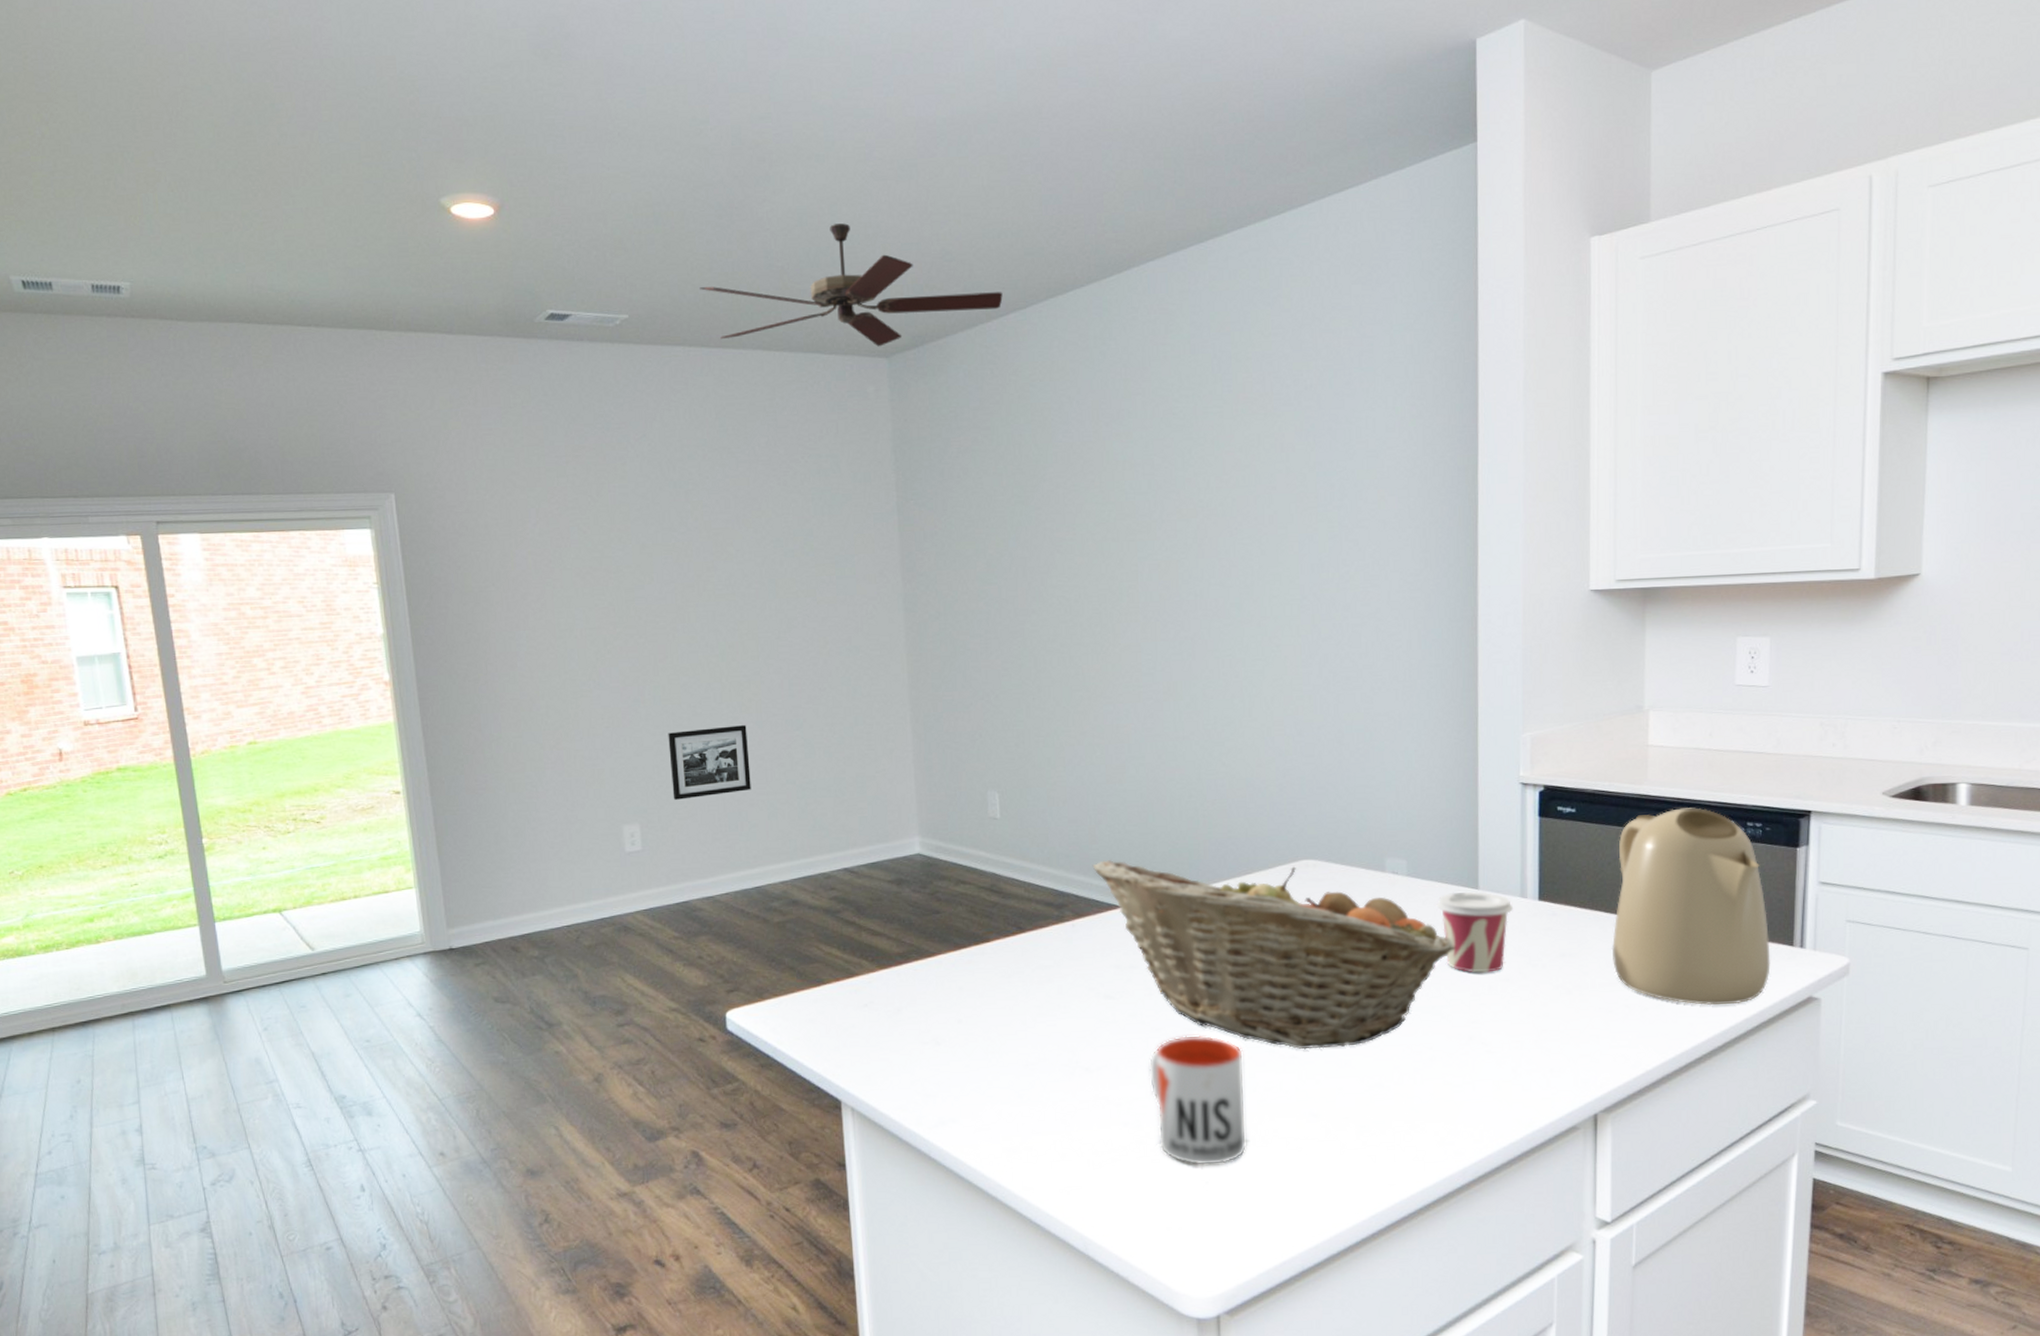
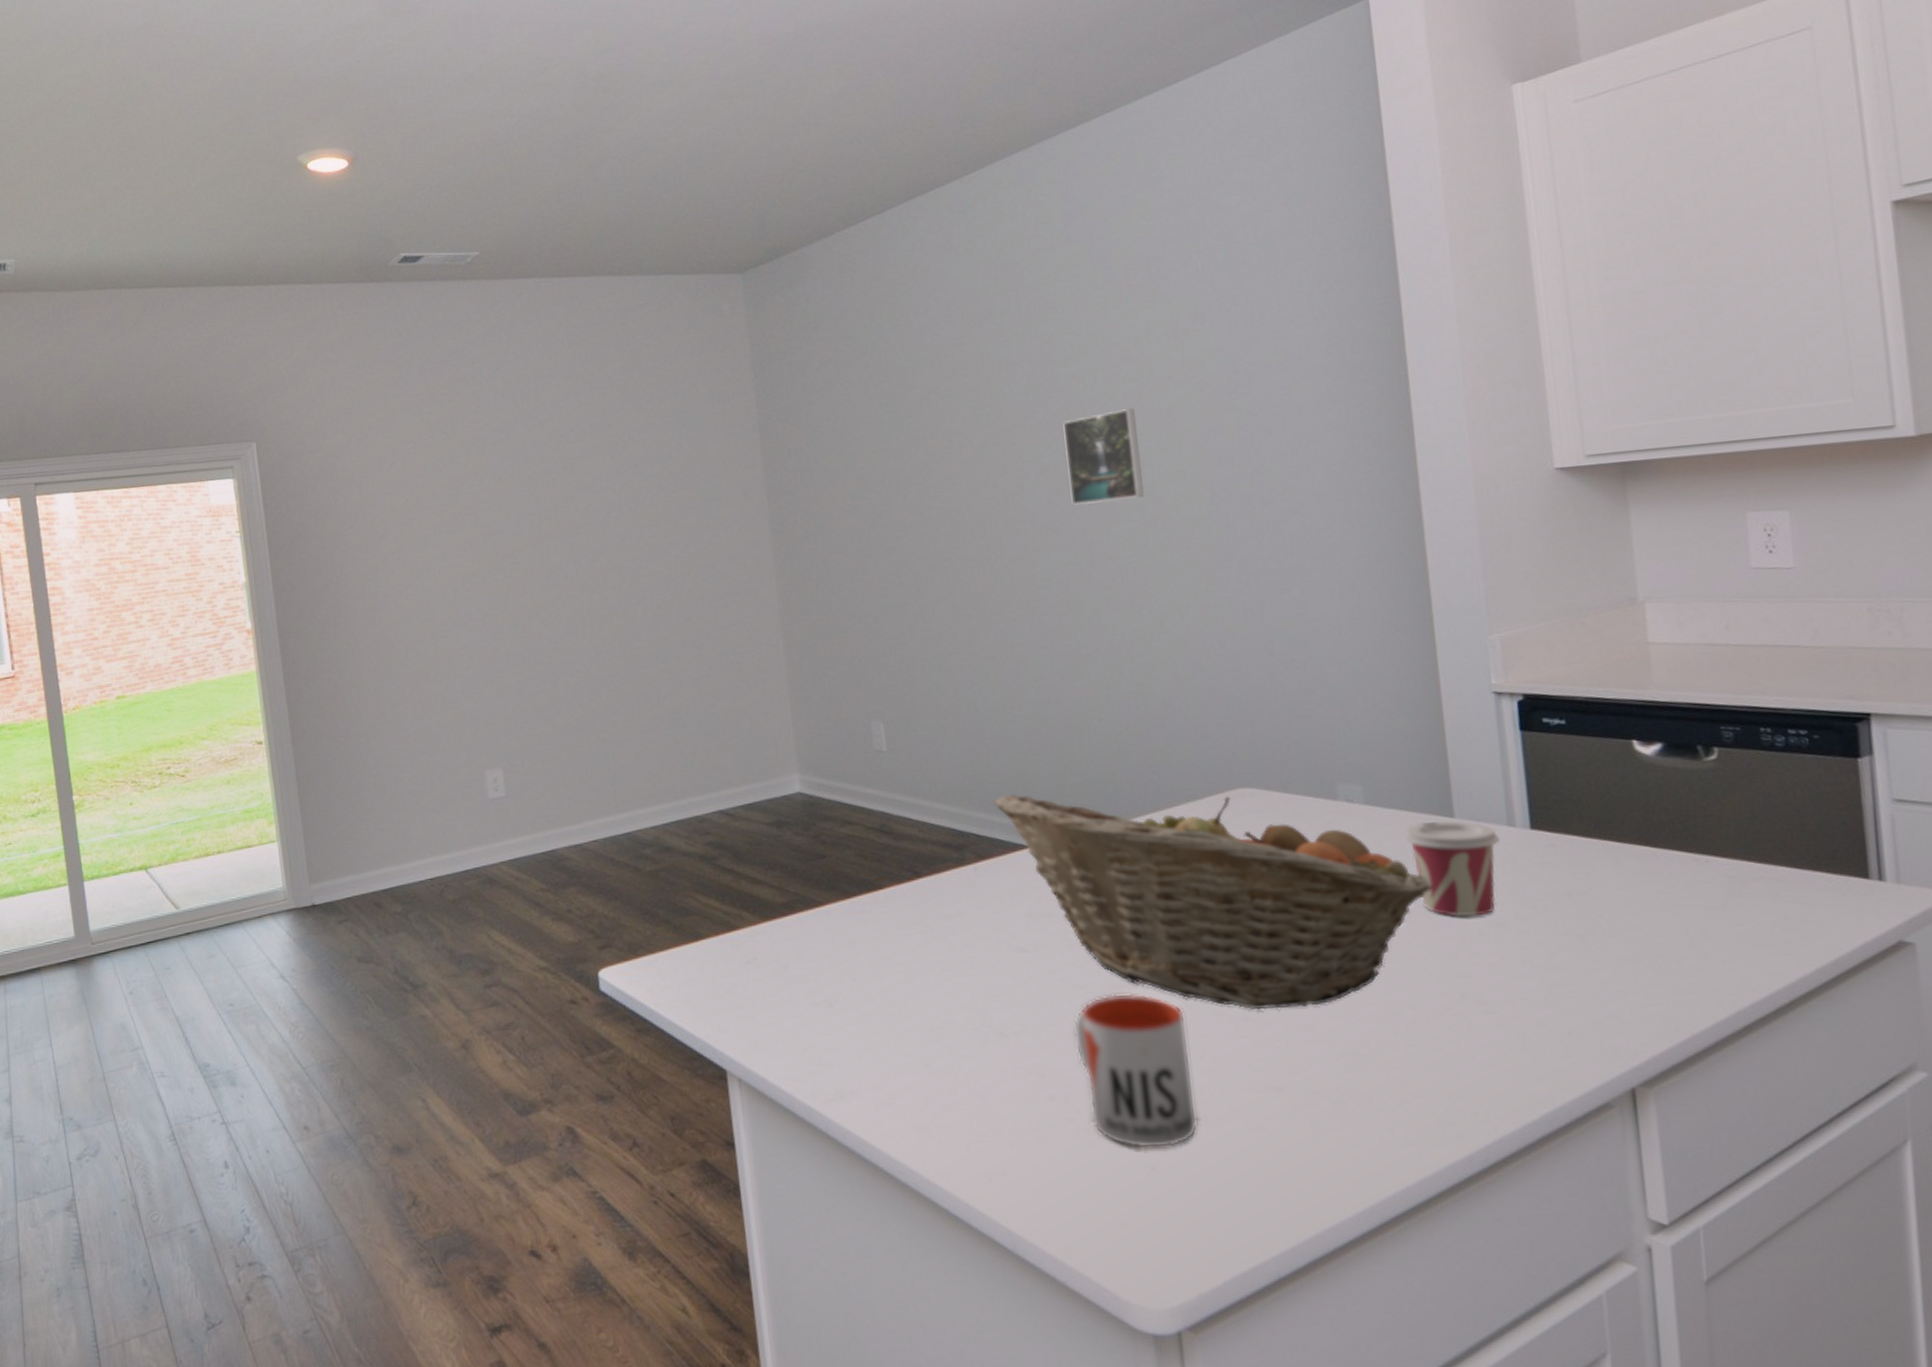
picture frame: present [668,725,751,800] -> none [529,660,617,742]
ceiling fan: present [700,223,1003,347] -> none [549,144,859,269]
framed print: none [1177,512,1243,601] -> present [1063,407,1144,505]
kettle: present [1611,807,1771,1006] -> none [1624,714,1842,954]

